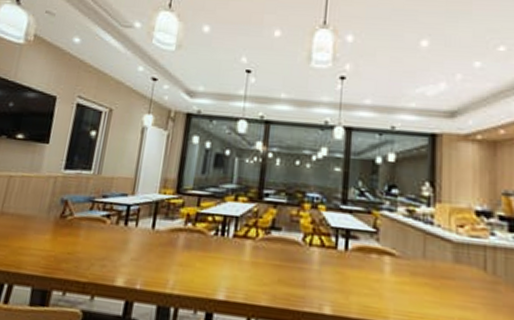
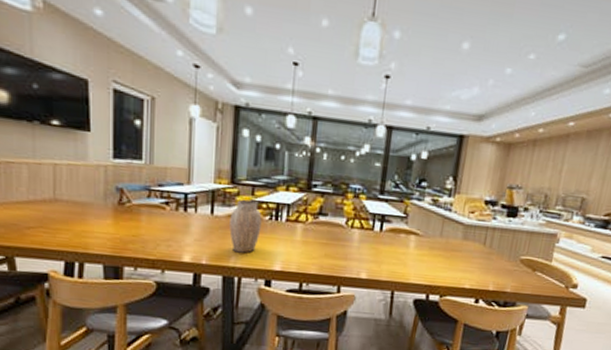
vase: none [170,211,207,277] -> present [229,199,262,253]

